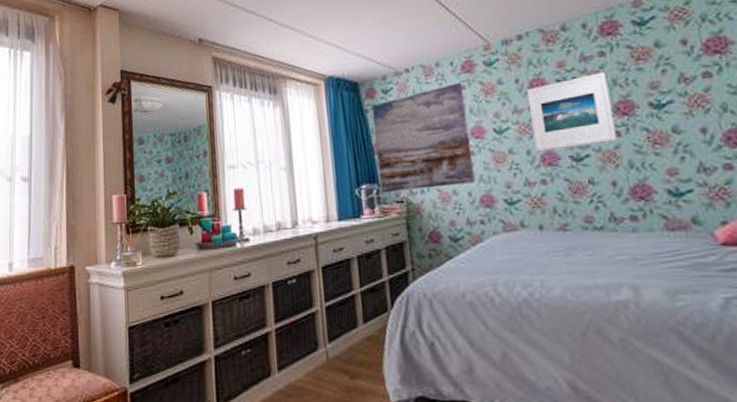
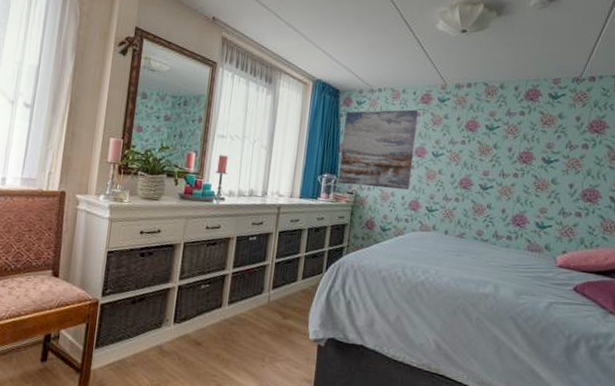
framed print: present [526,72,617,152] -> none [457,126,520,180]

